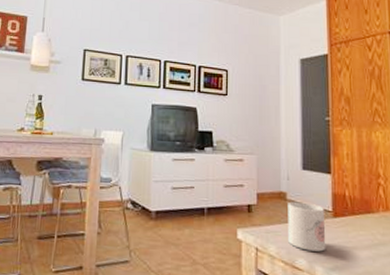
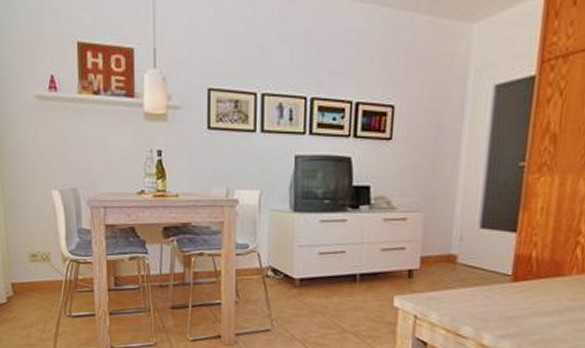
mug: present [288,201,326,252] -> none [454,265,503,319]

